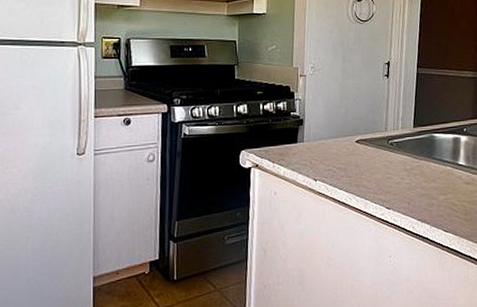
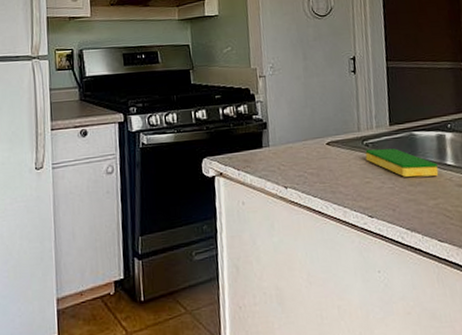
dish sponge: none [389,148,451,175] -> present [365,148,439,178]

